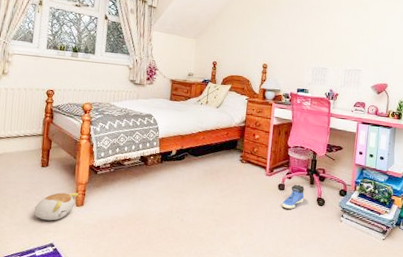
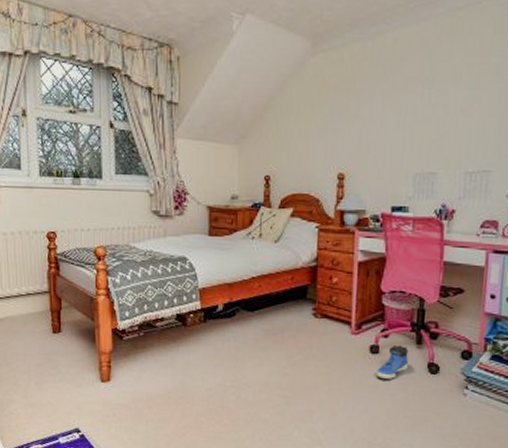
plush toy: present [34,192,79,221] -> none [50,364,103,401]

